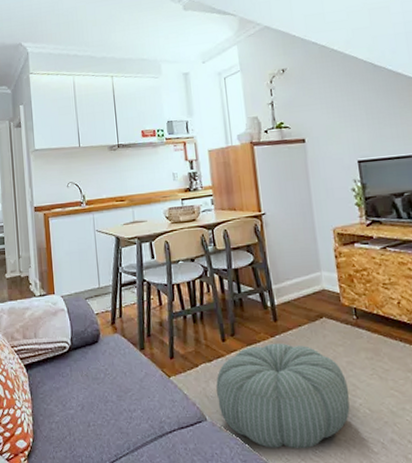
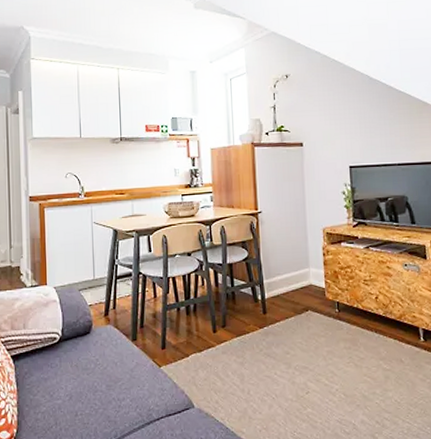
pouf: present [216,343,350,448] -> none [205,334,328,432]

